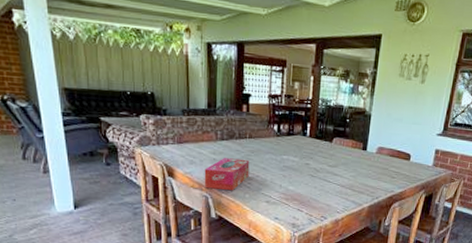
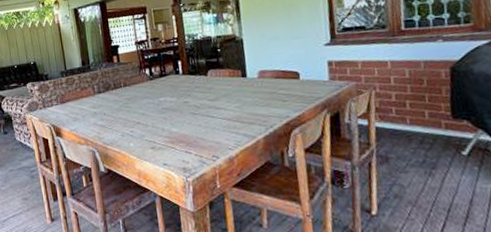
tissue box: present [204,158,250,191] -> none [87,108,130,143]

